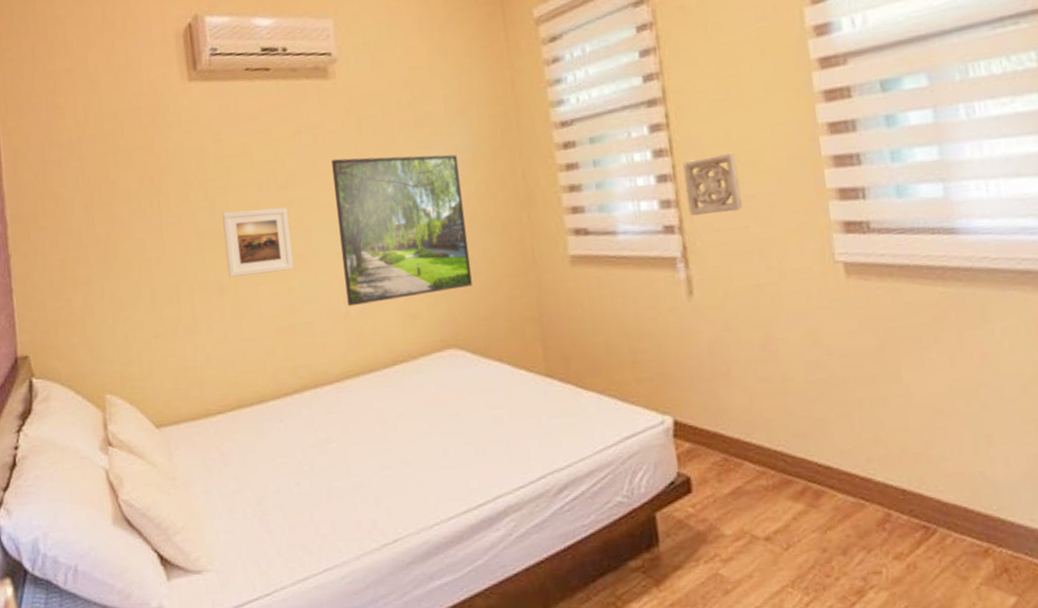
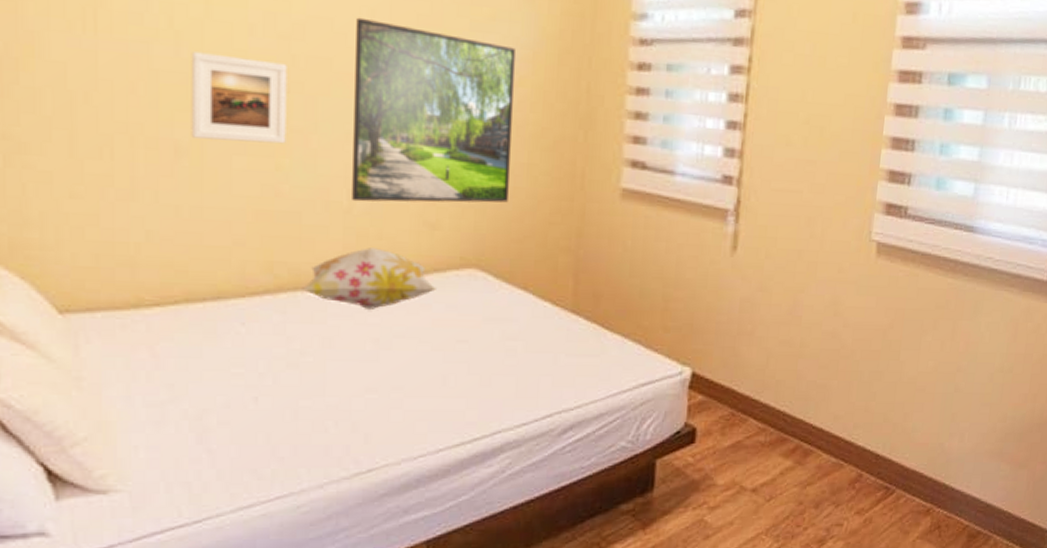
decorative pillow: none [320,343,425,396] -> present [301,248,436,309]
wall ornament: present [683,152,742,216] -> none [751,112,806,174]

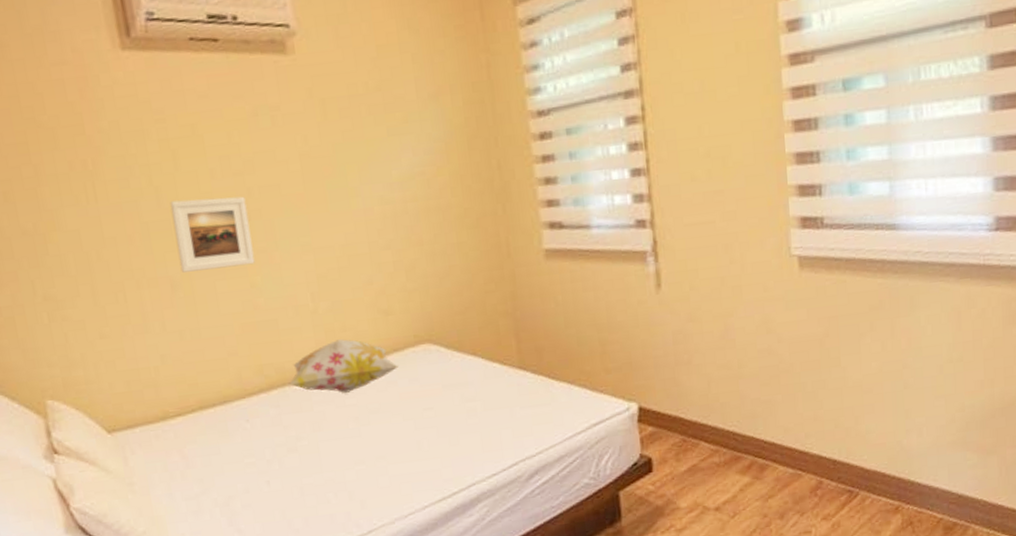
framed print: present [352,17,515,203] -> none [293,142,446,303]

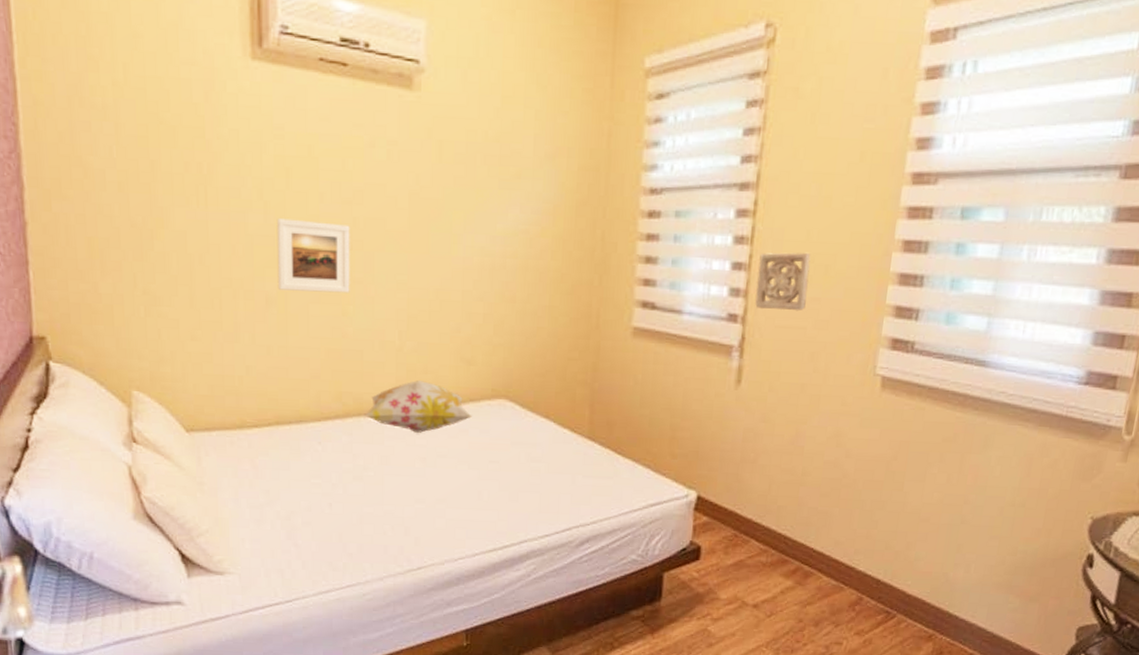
wall ornament: none [656,147,710,210] -> present [755,252,811,311]

